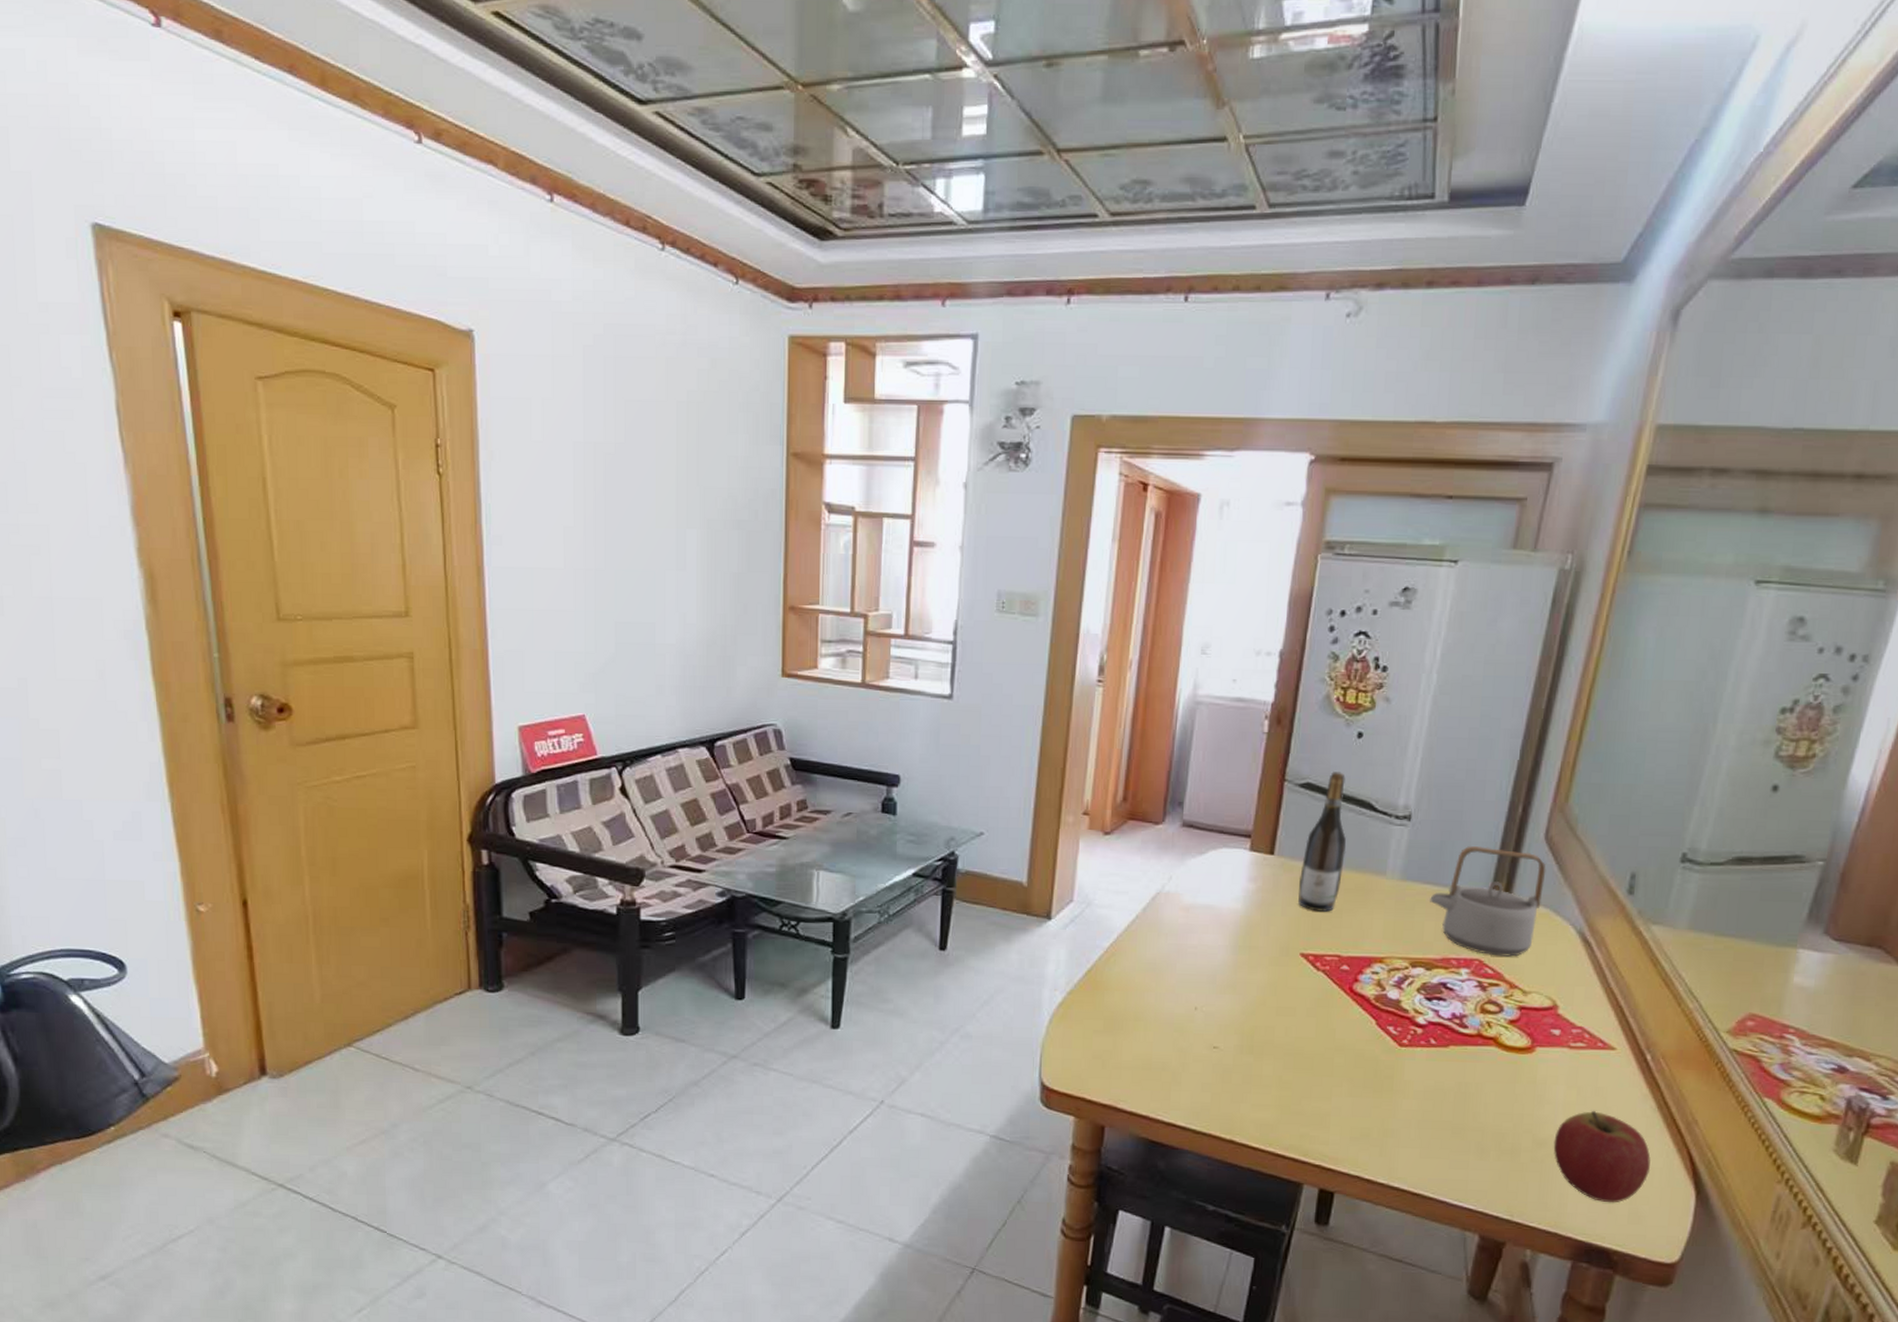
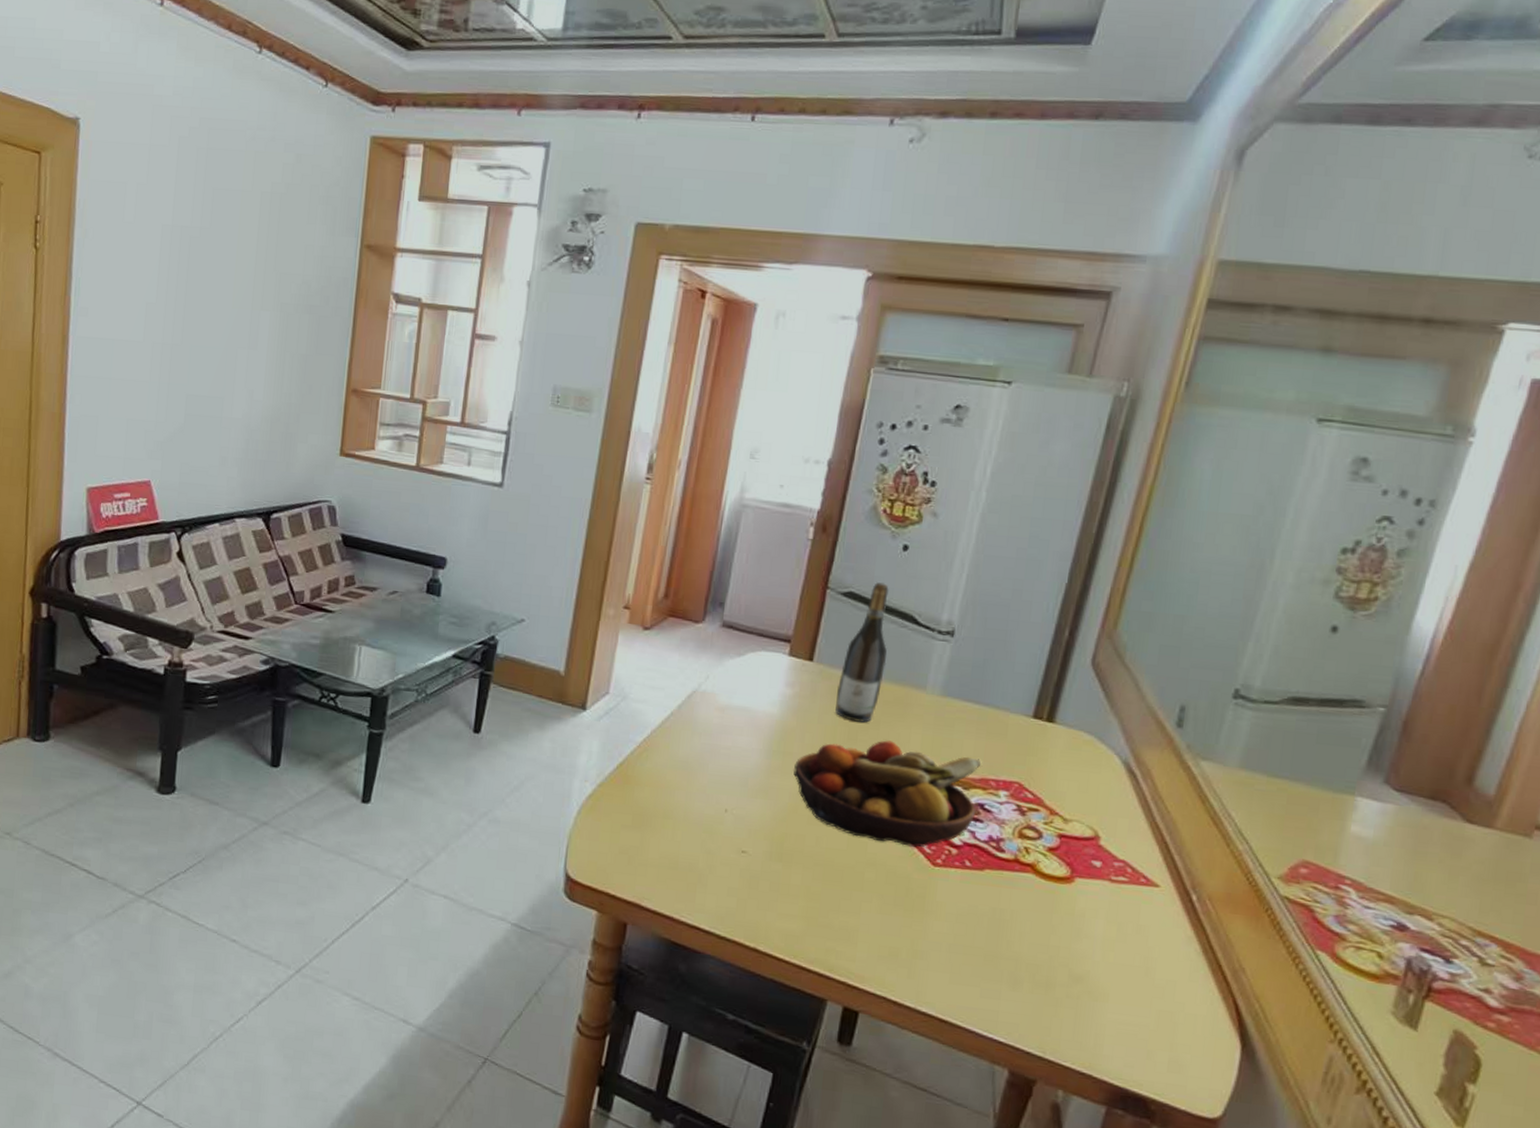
fruit bowl: none [1260,928,1441,1030] -> present [794,740,981,847]
teapot: present [1430,846,1546,957] -> none [970,666,1092,783]
apple: present [1553,1110,1651,1203] -> none [1090,948,1194,1049]

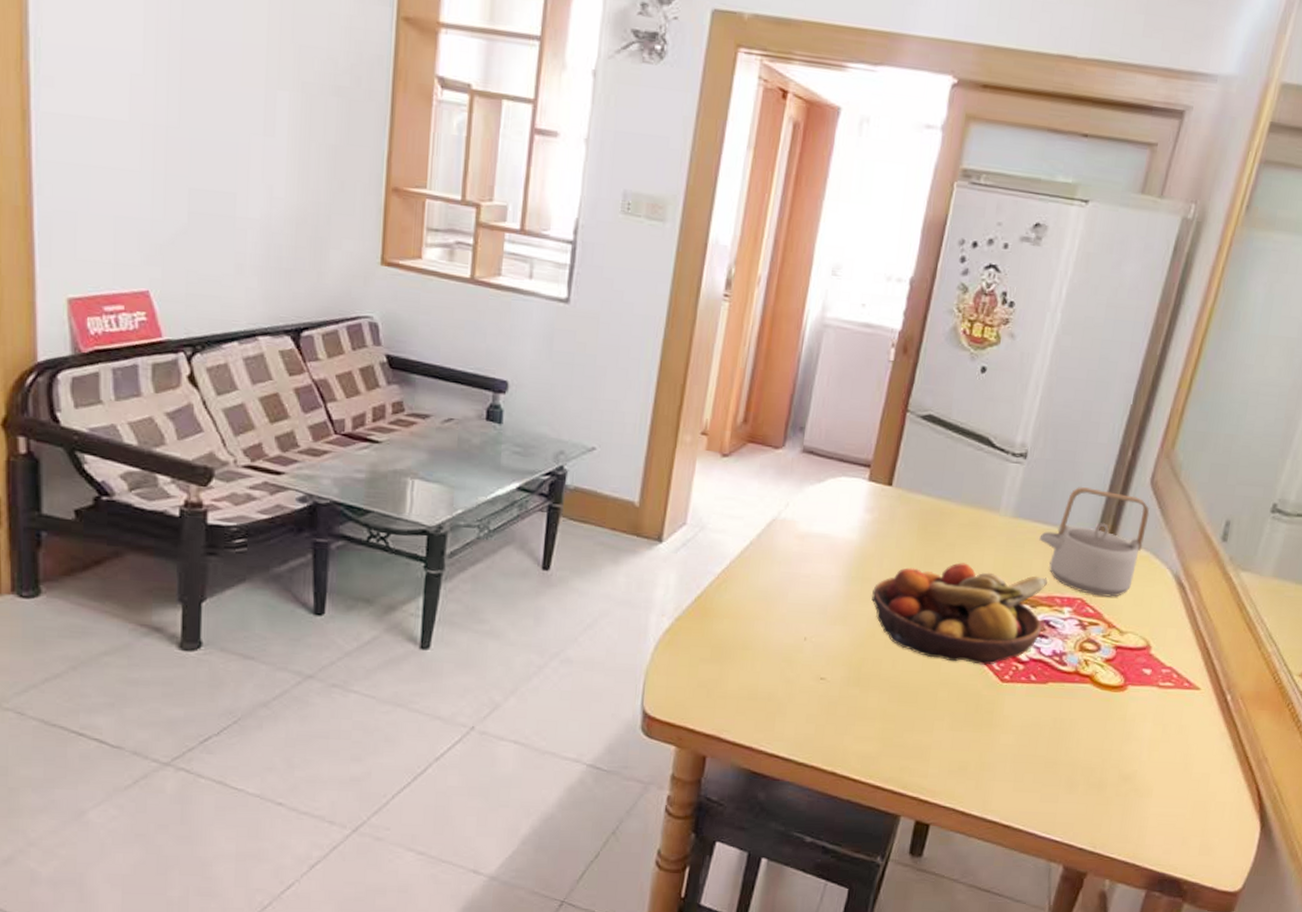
wine bottle: present [835,582,889,723] -> none [913,405,967,546]
teapot: none [970,666,1092,783] -> present [1039,487,1150,598]

